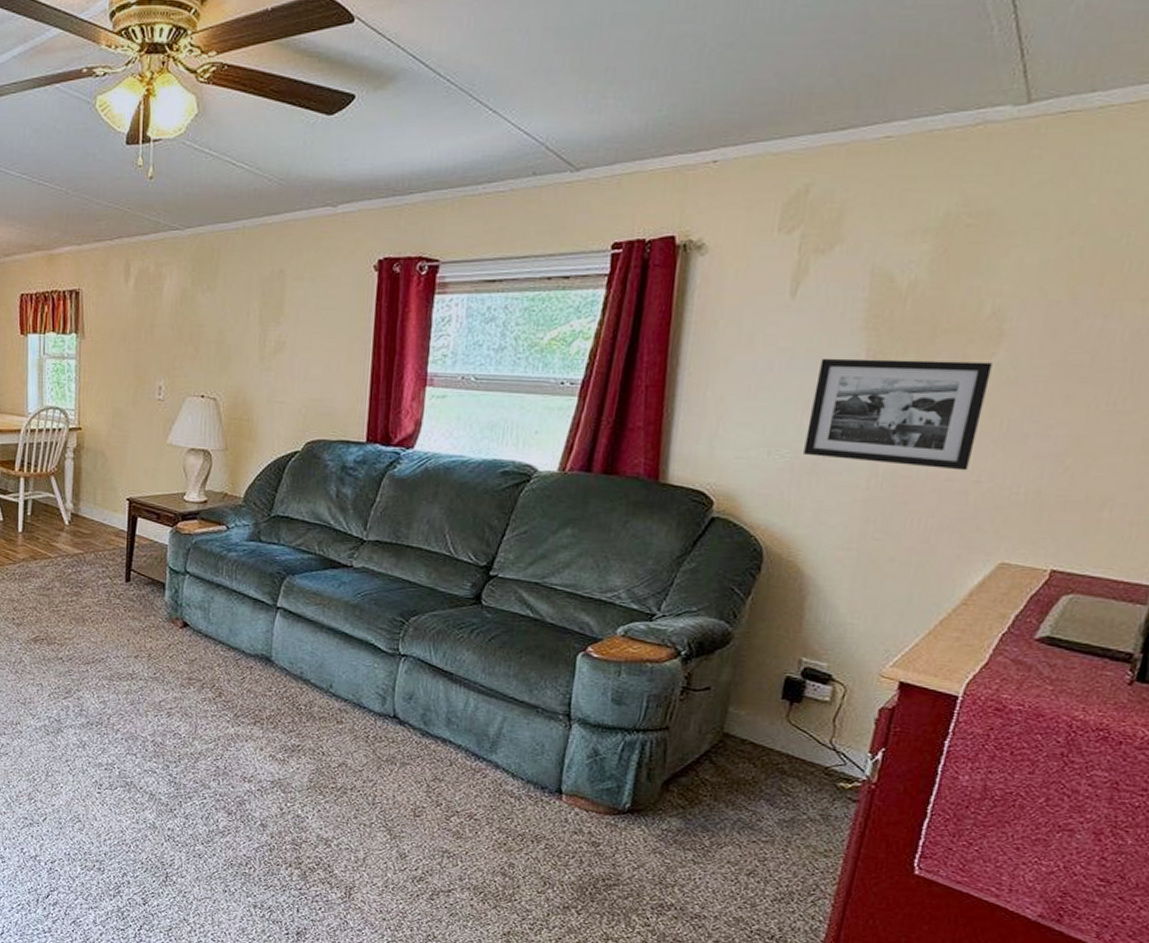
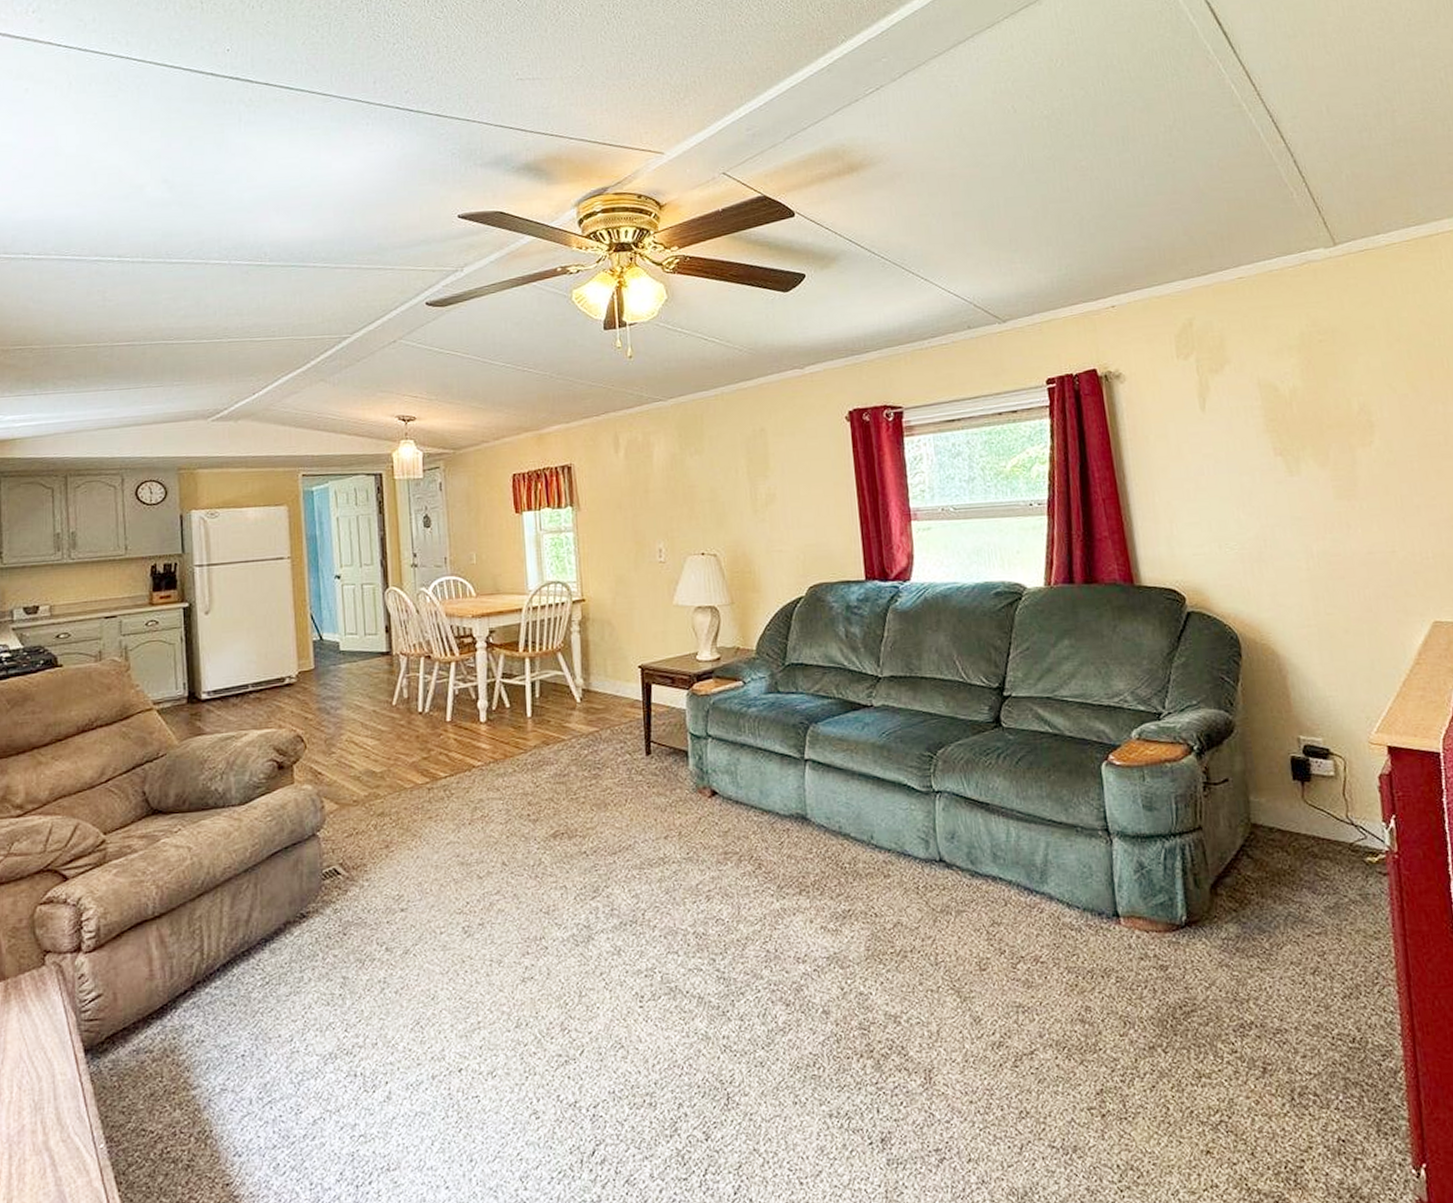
picture frame: present [803,358,993,471] -> none [1240,449,1383,546]

